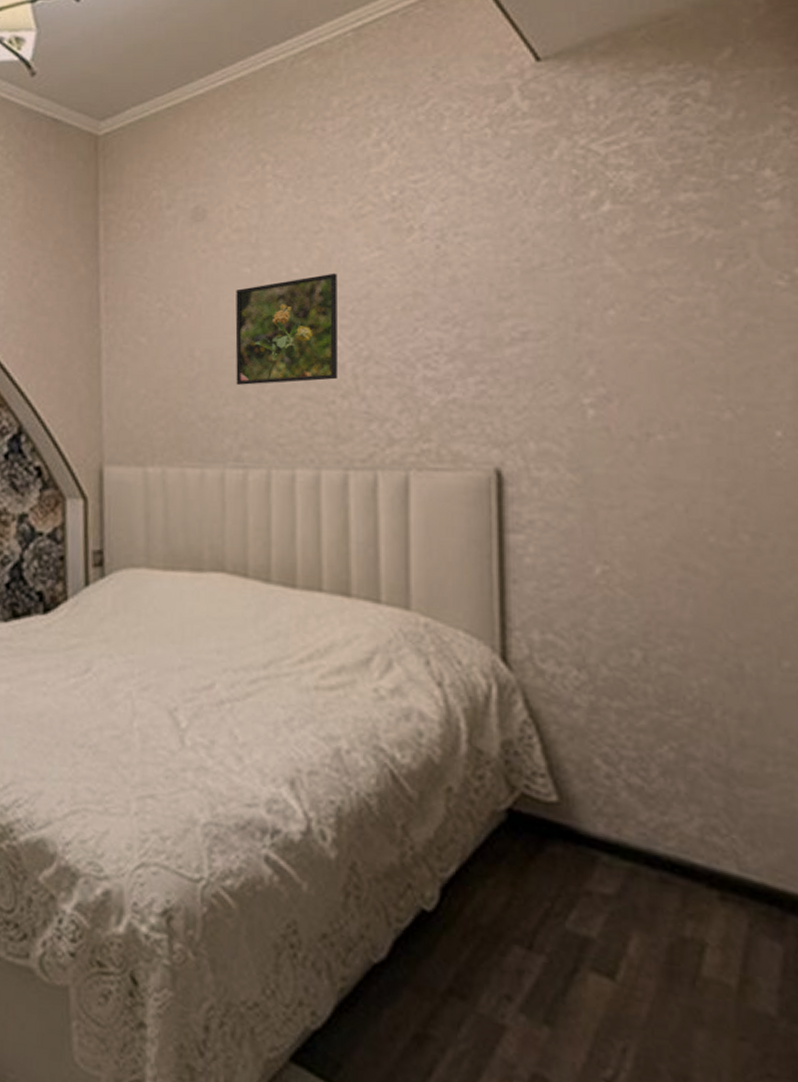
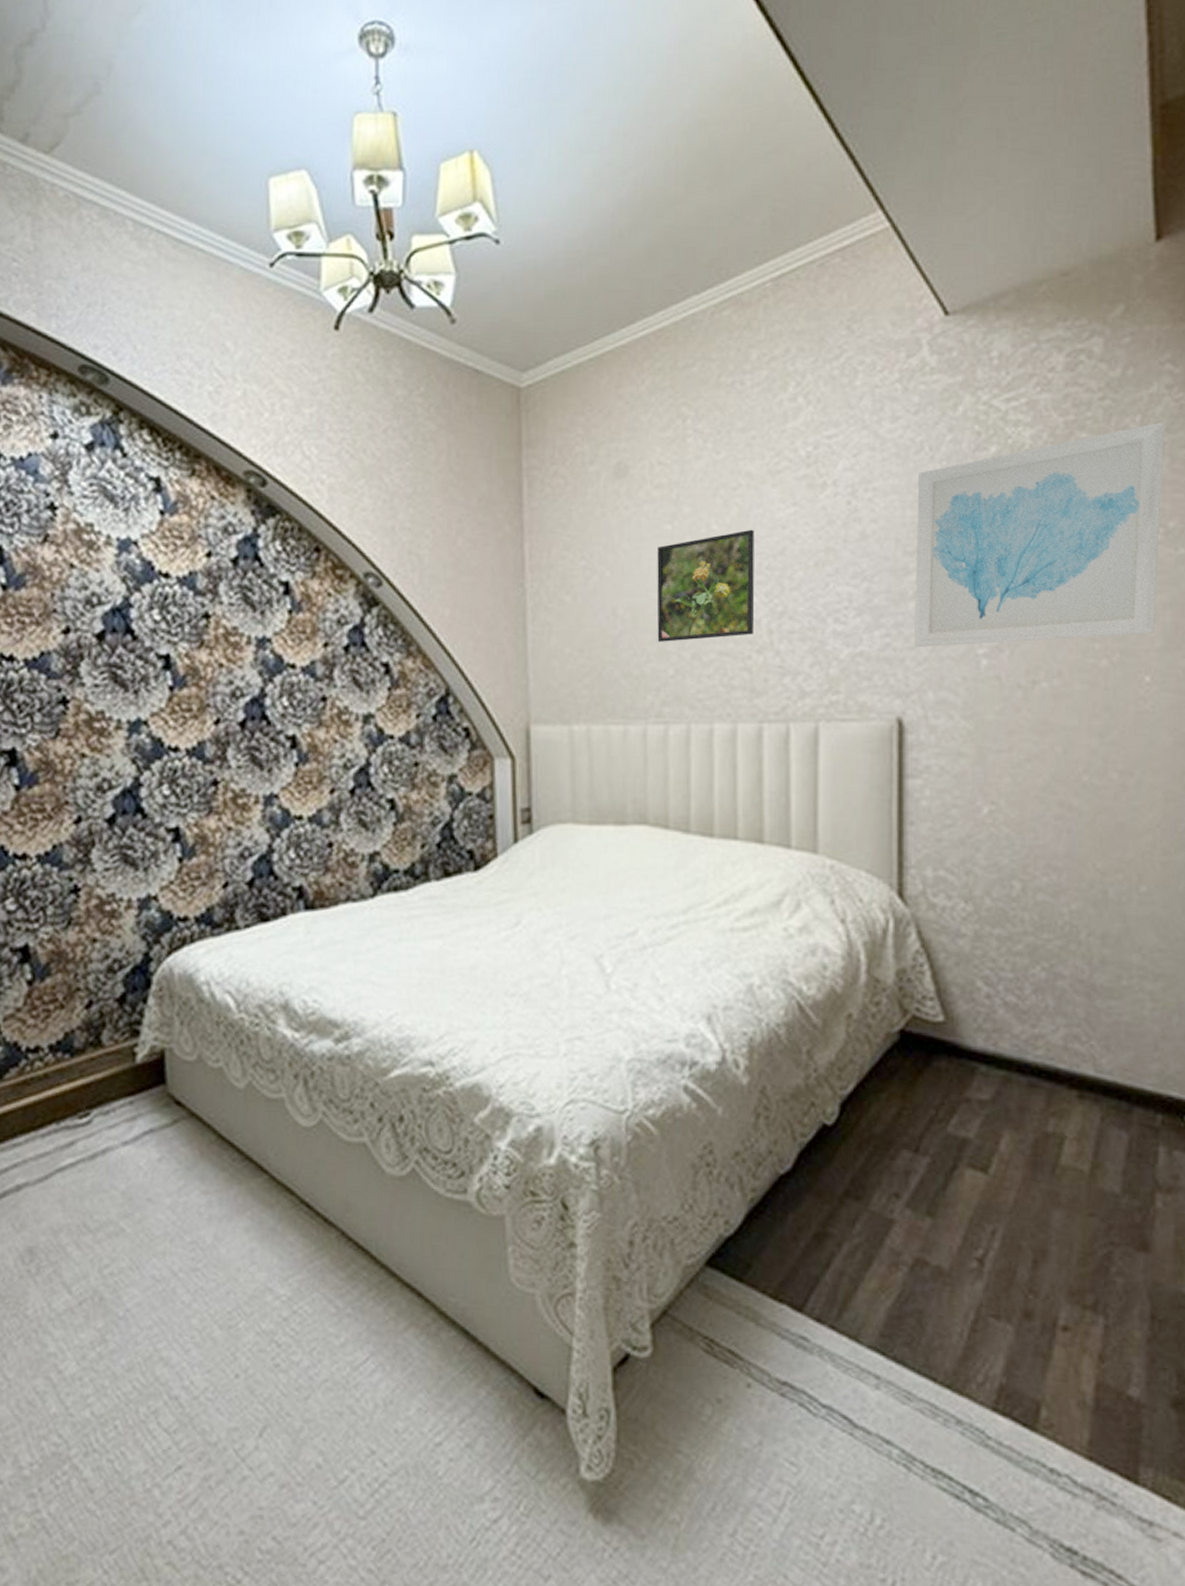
wall art: none [511,165,785,396] -> present [915,421,1165,648]

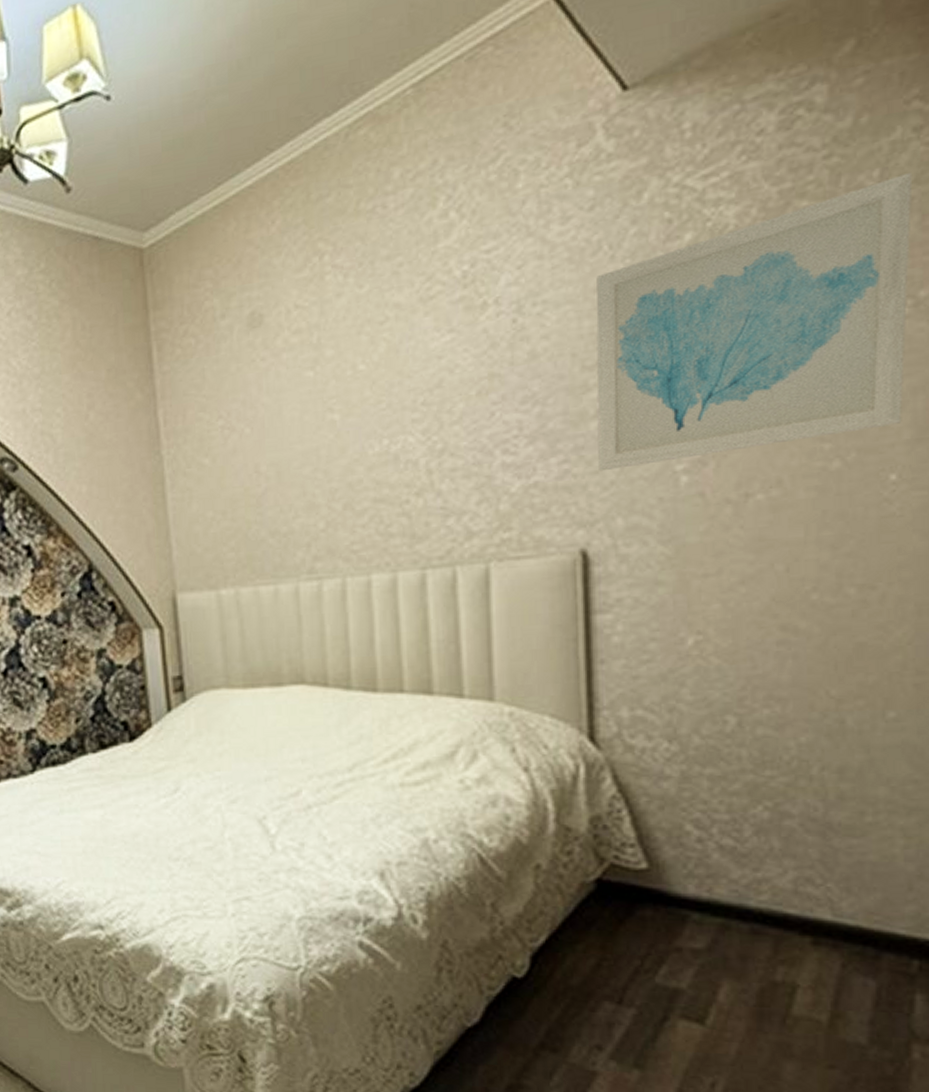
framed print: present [657,529,755,642] -> none [299,364,412,496]

